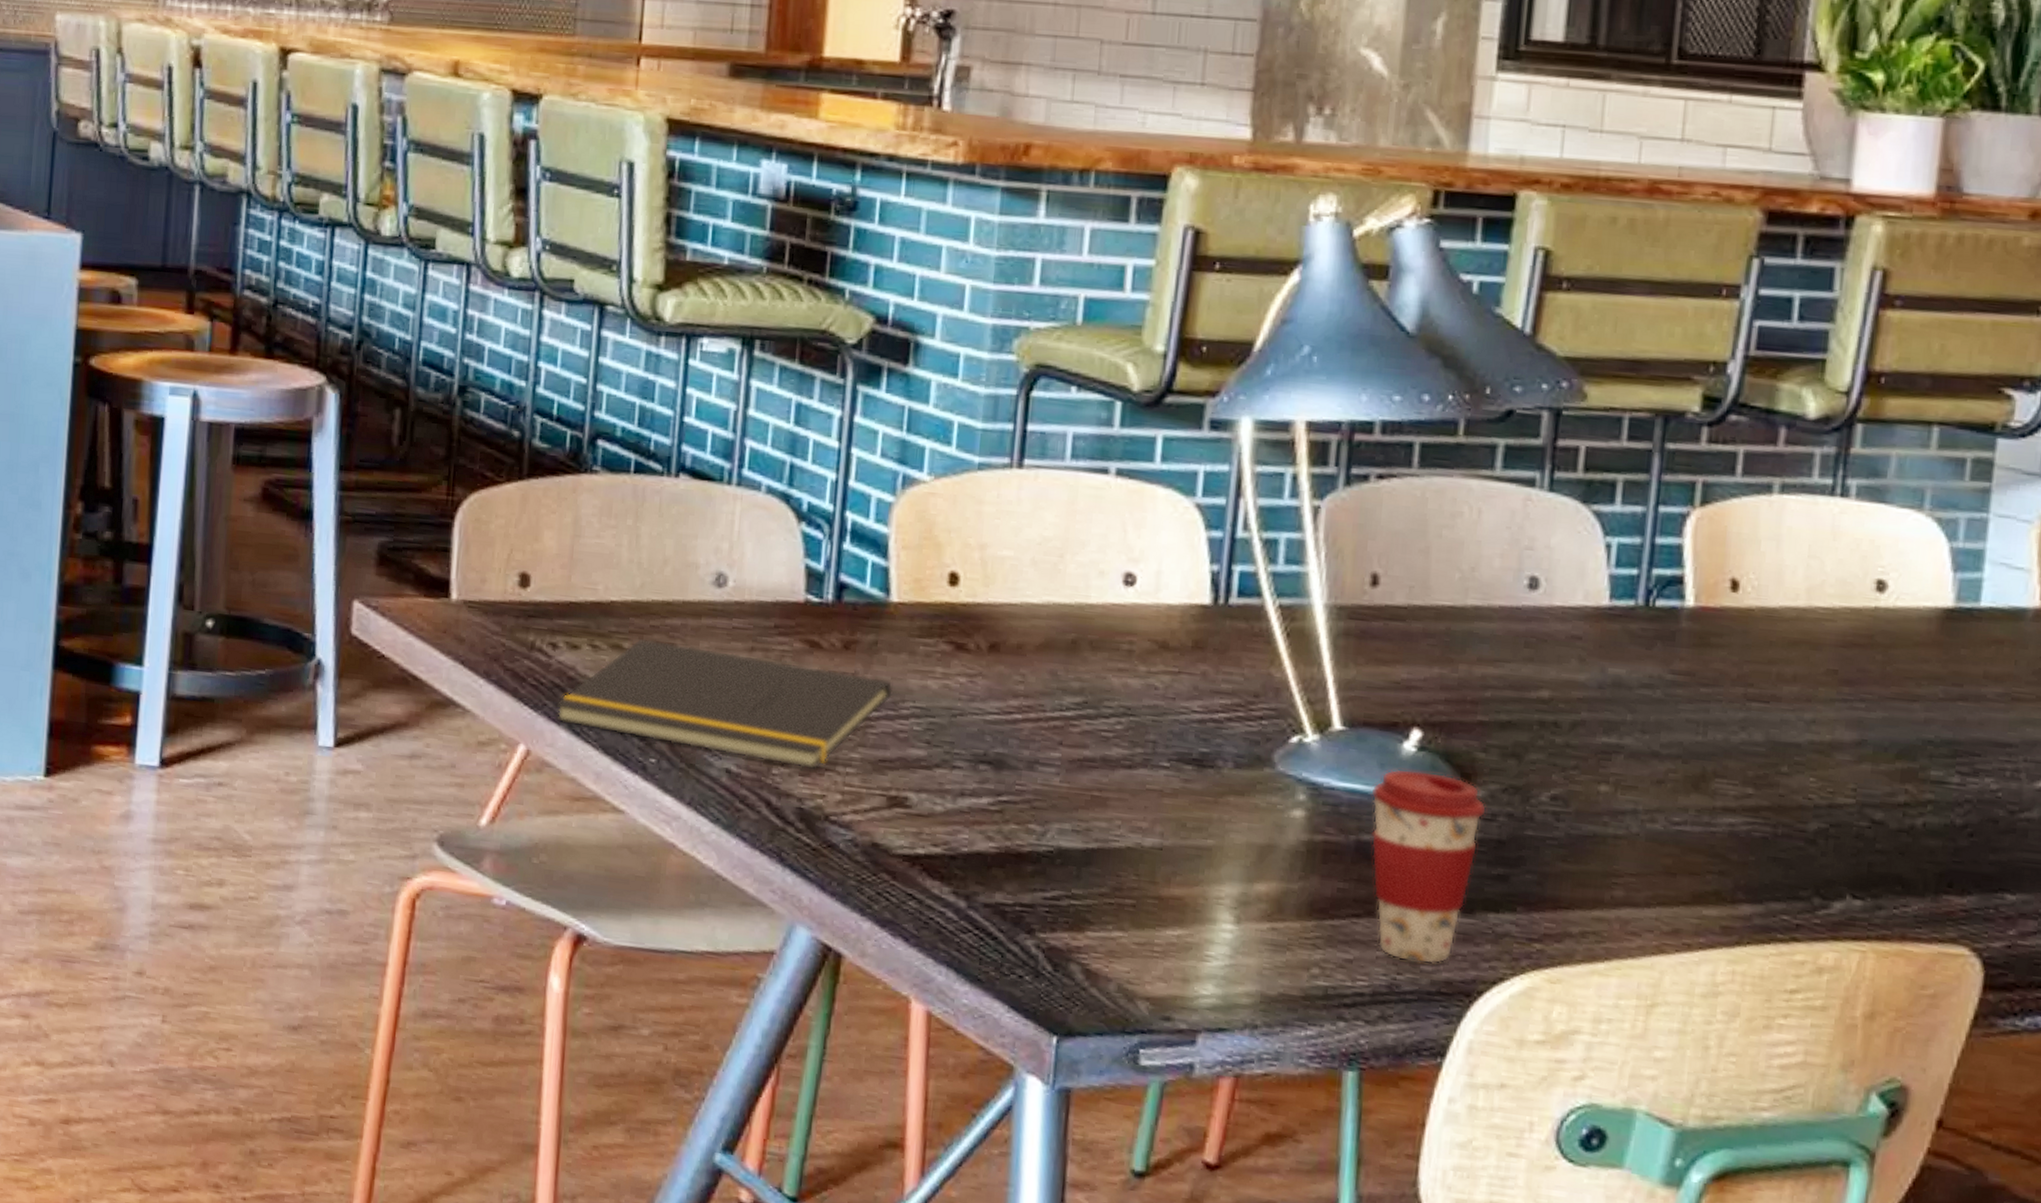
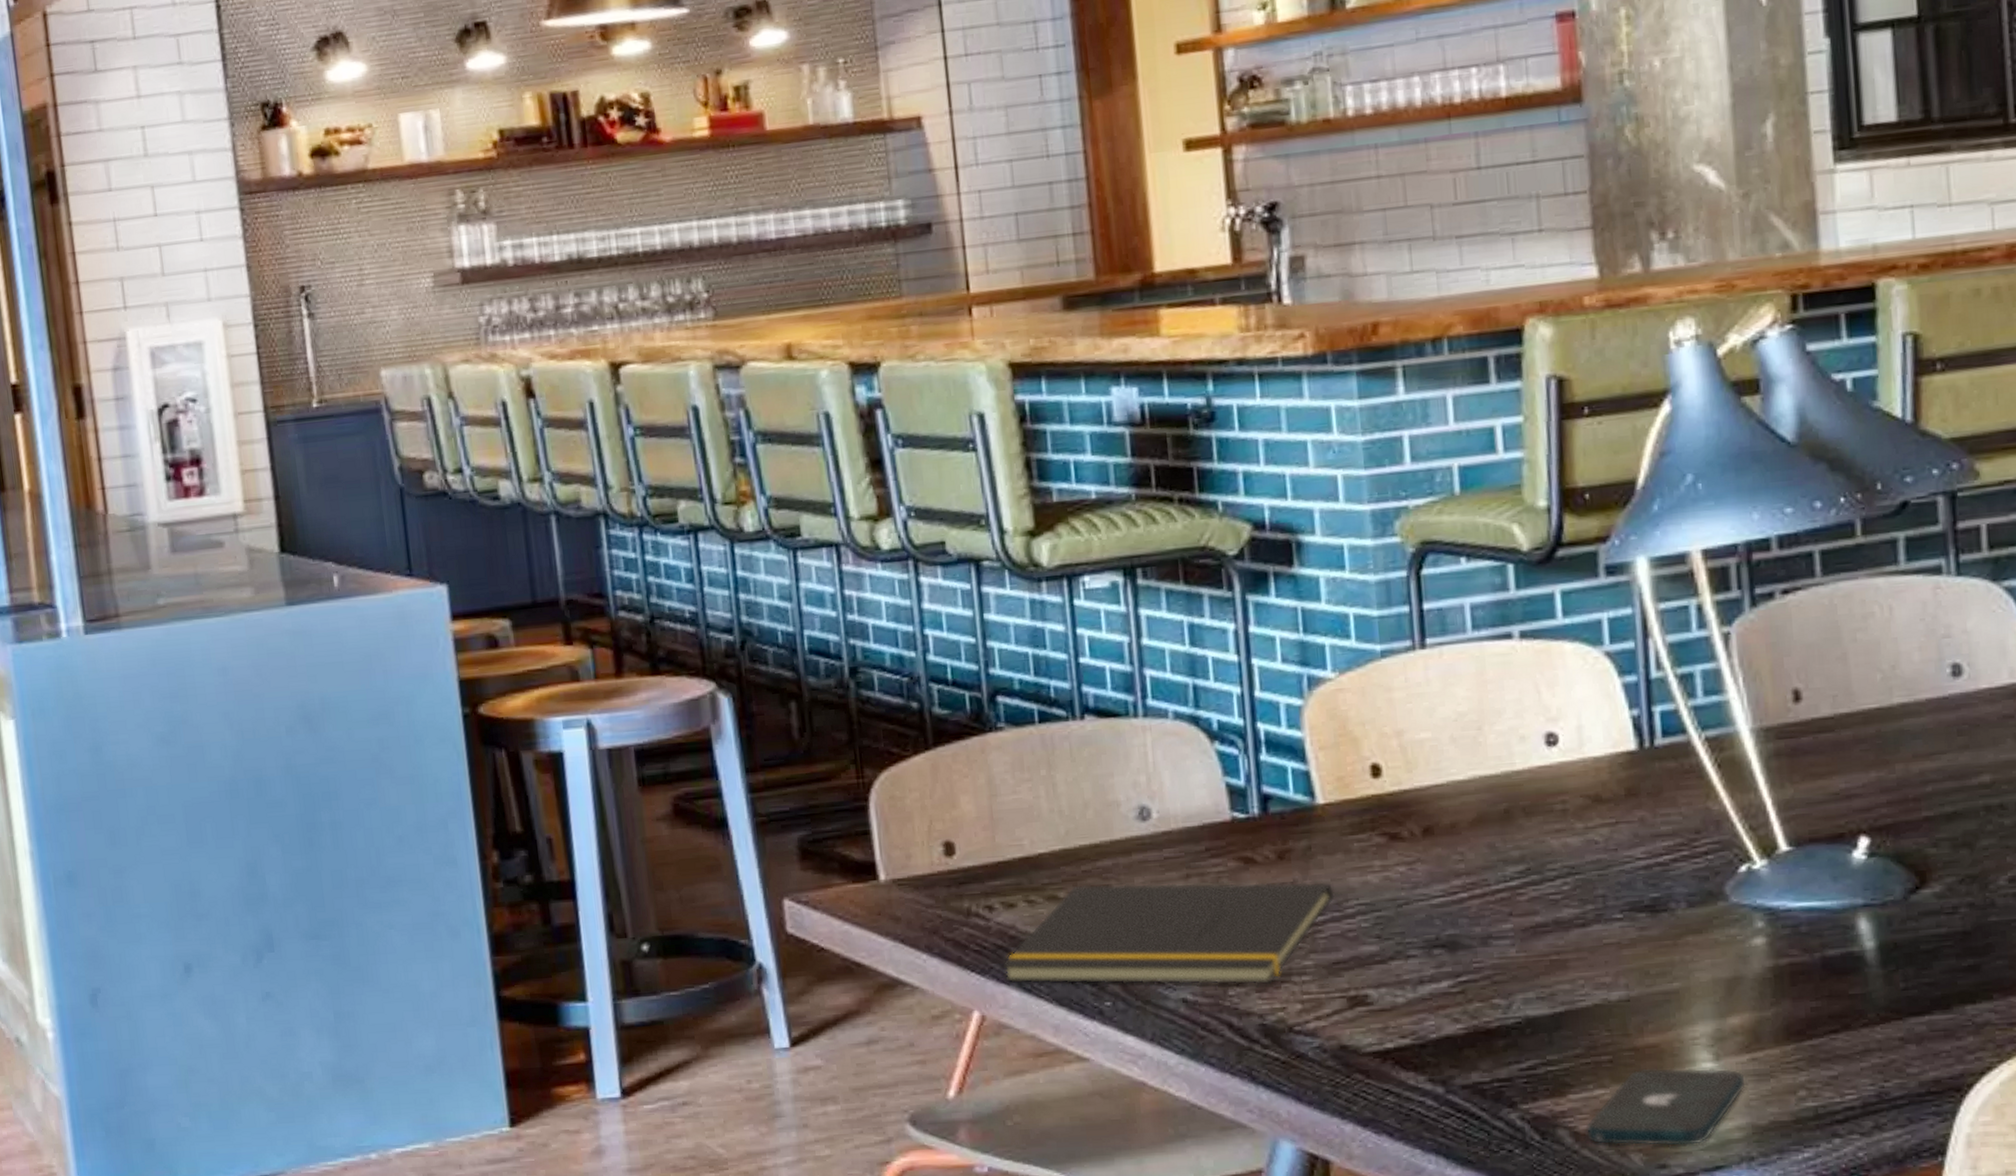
smartphone: none [1097,918,1262,1004] -> present [1585,1067,1746,1147]
coffee cup: present [1371,768,1486,964] -> none [1828,875,1946,1068]

